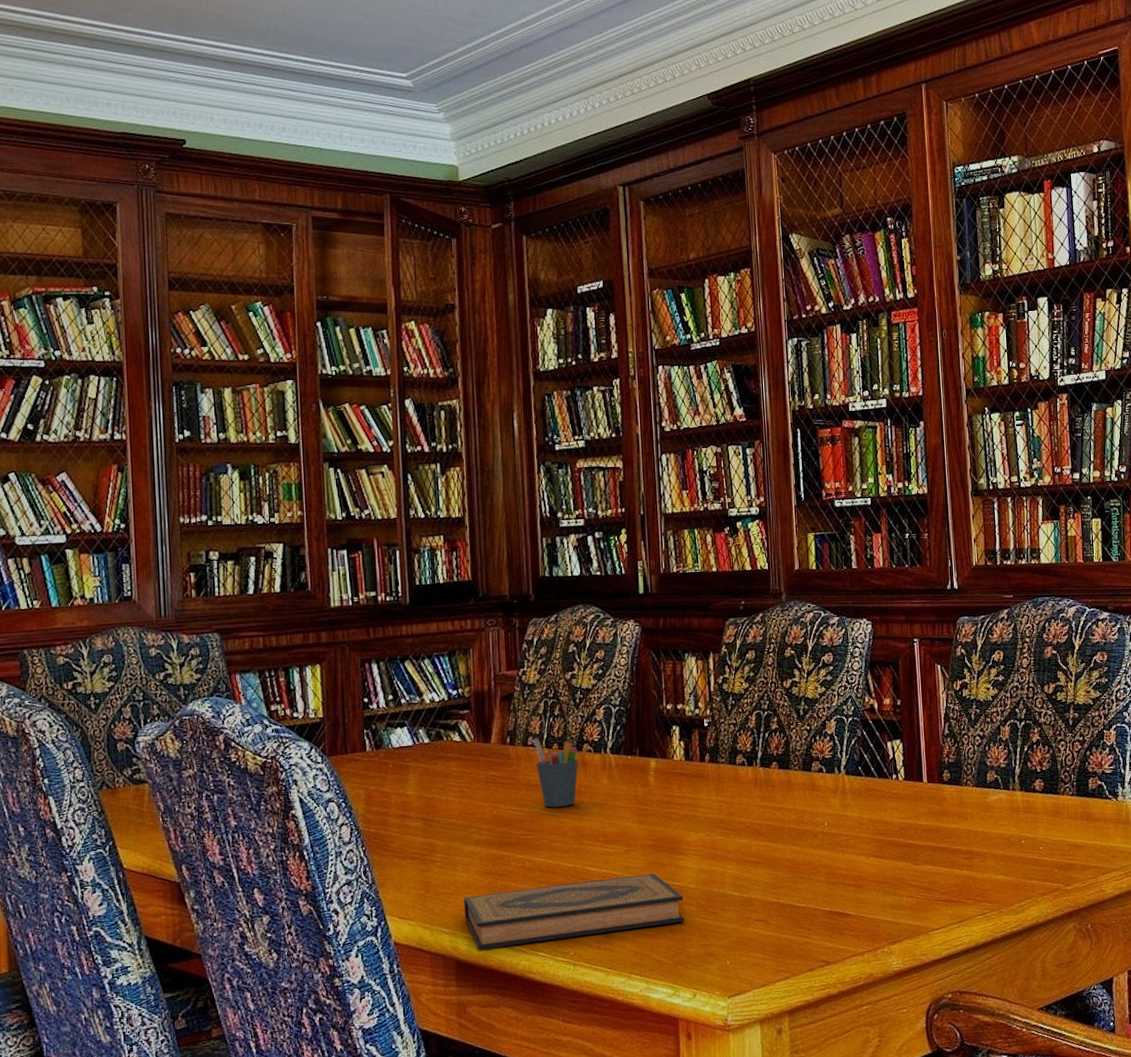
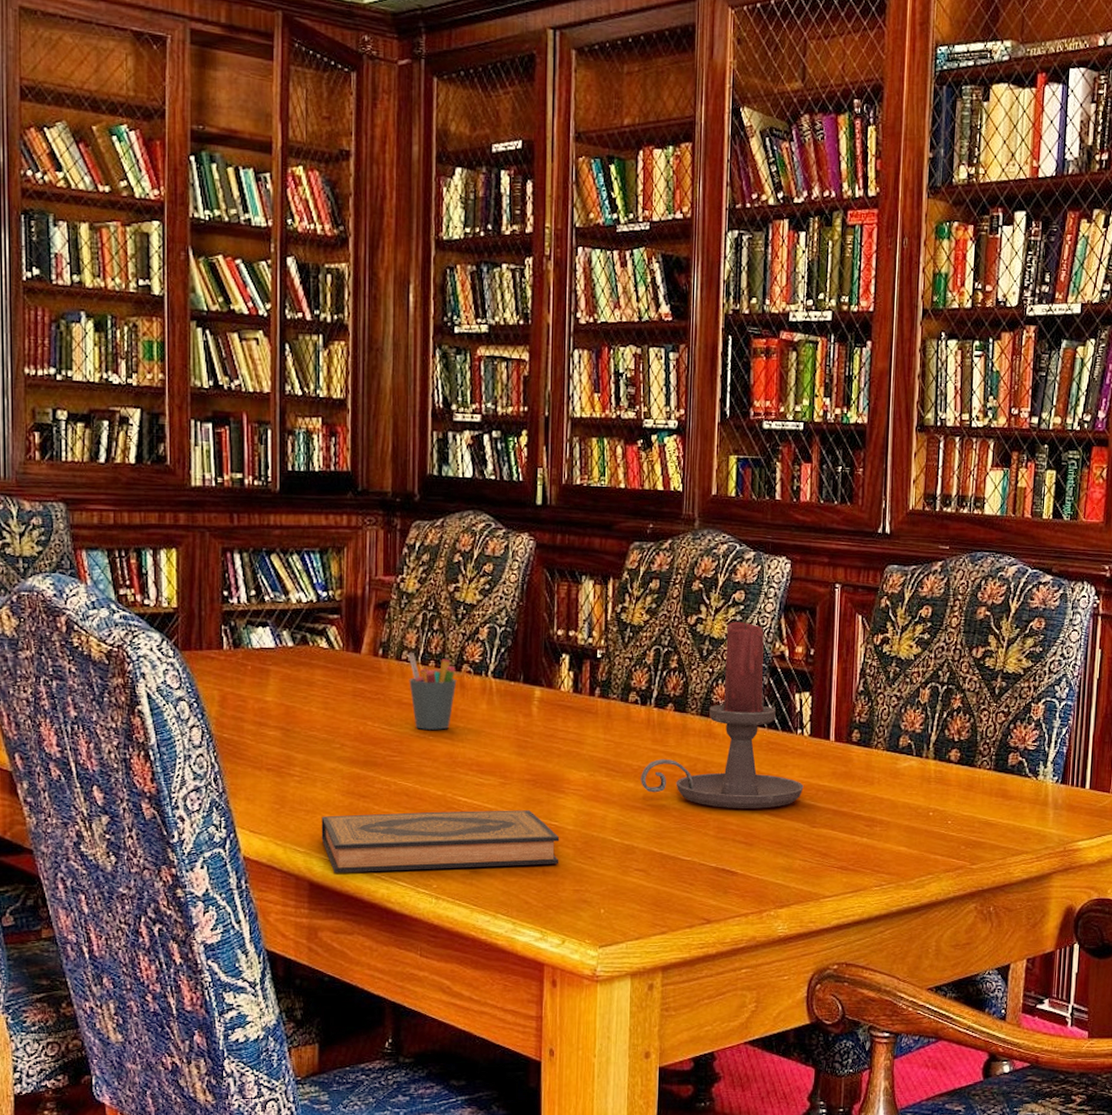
candle holder: none [753,681,904,855] -> present [641,622,804,809]

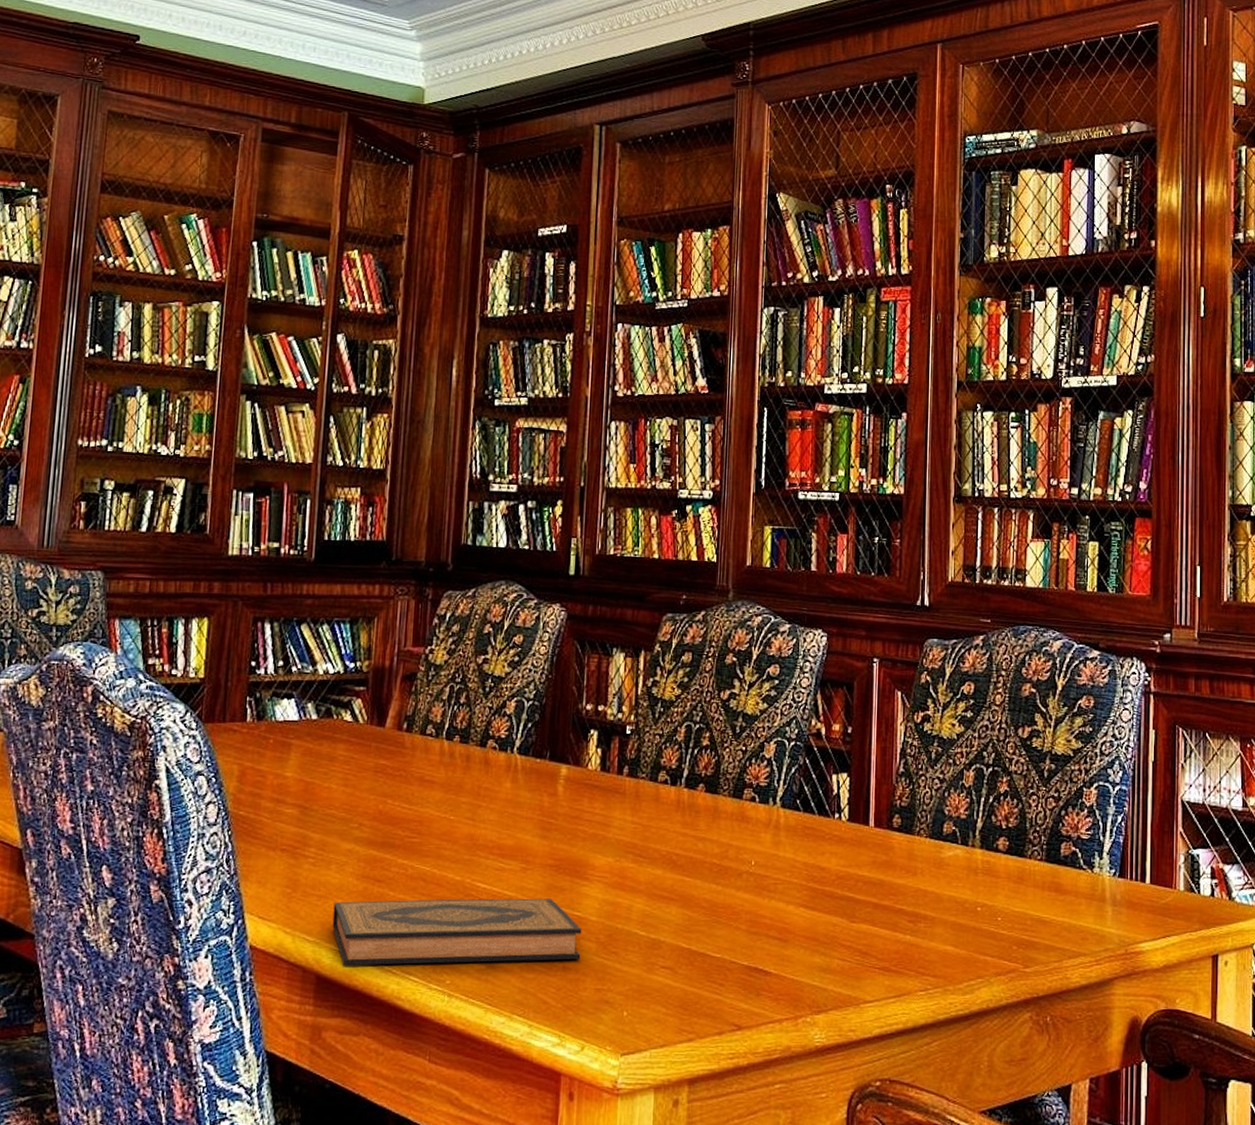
pen holder: present [408,653,457,730] -> none [432,727,482,810]
candle holder: present [641,622,804,809] -> none [669,697,842,901]

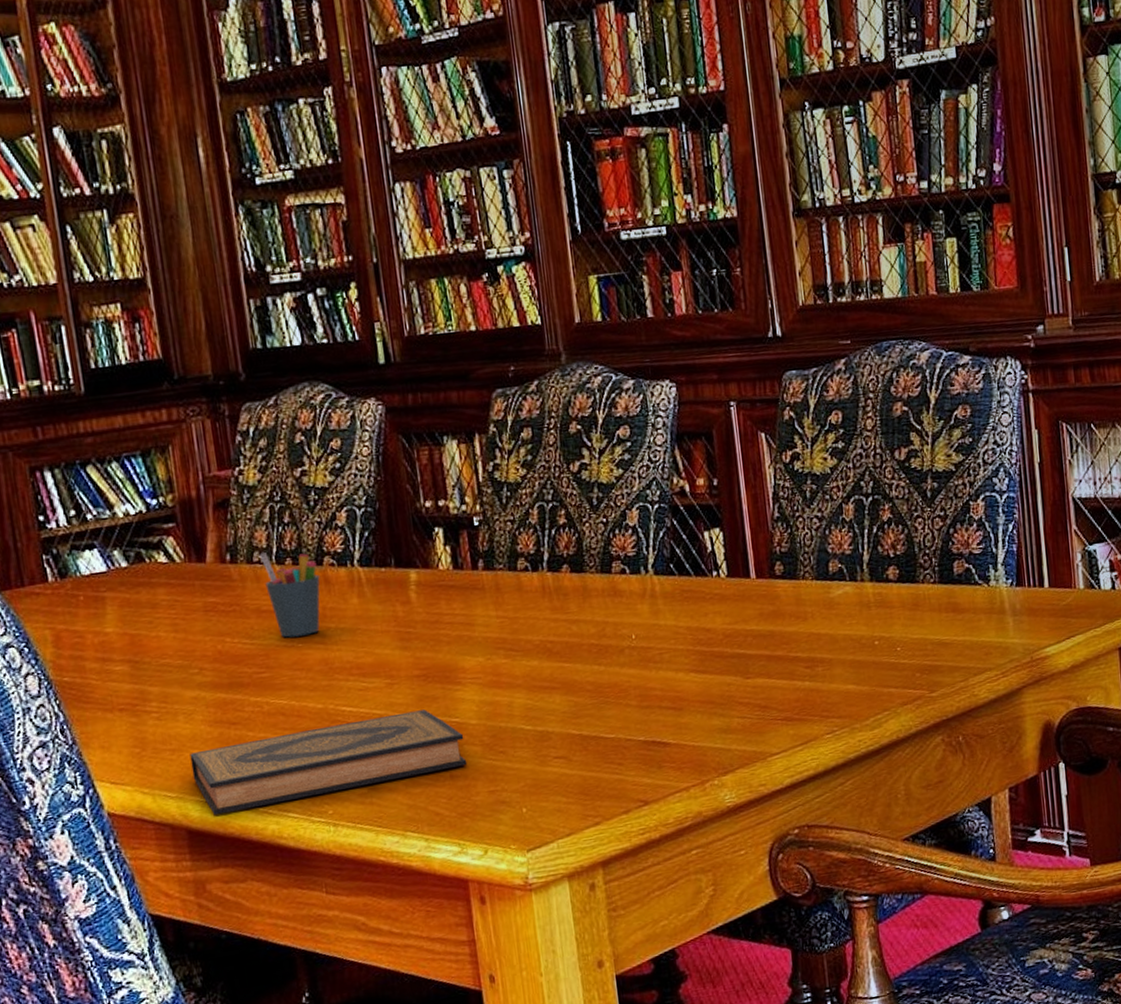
pen holder: none [432,727,482,810] -> present [259,552,320,638]

